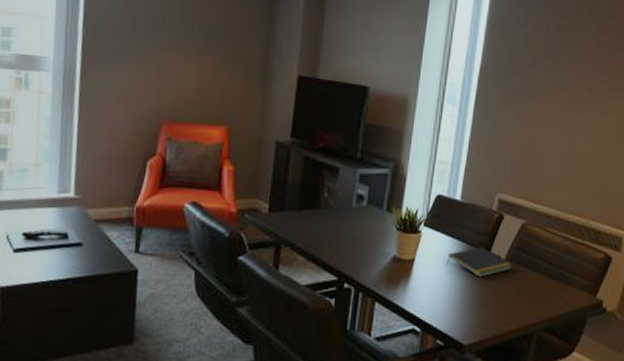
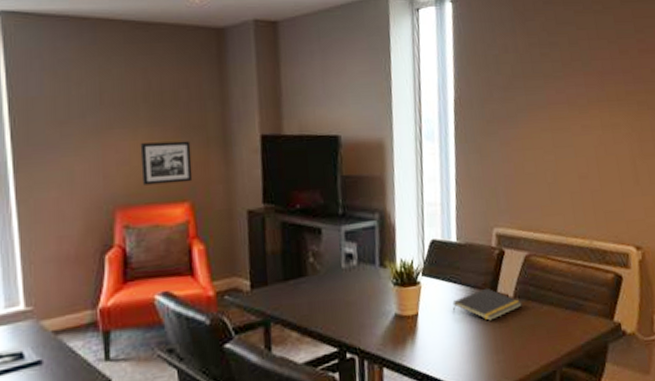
picture frame: none [187,67,235,108] -> present [140,141,193,185]

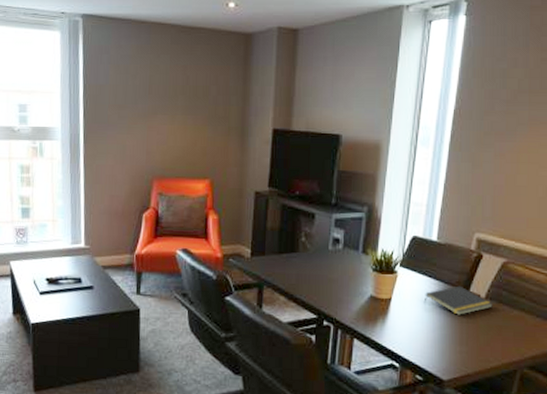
picture frame: present [140,141,193,185] -> none [175,128,215,163]

